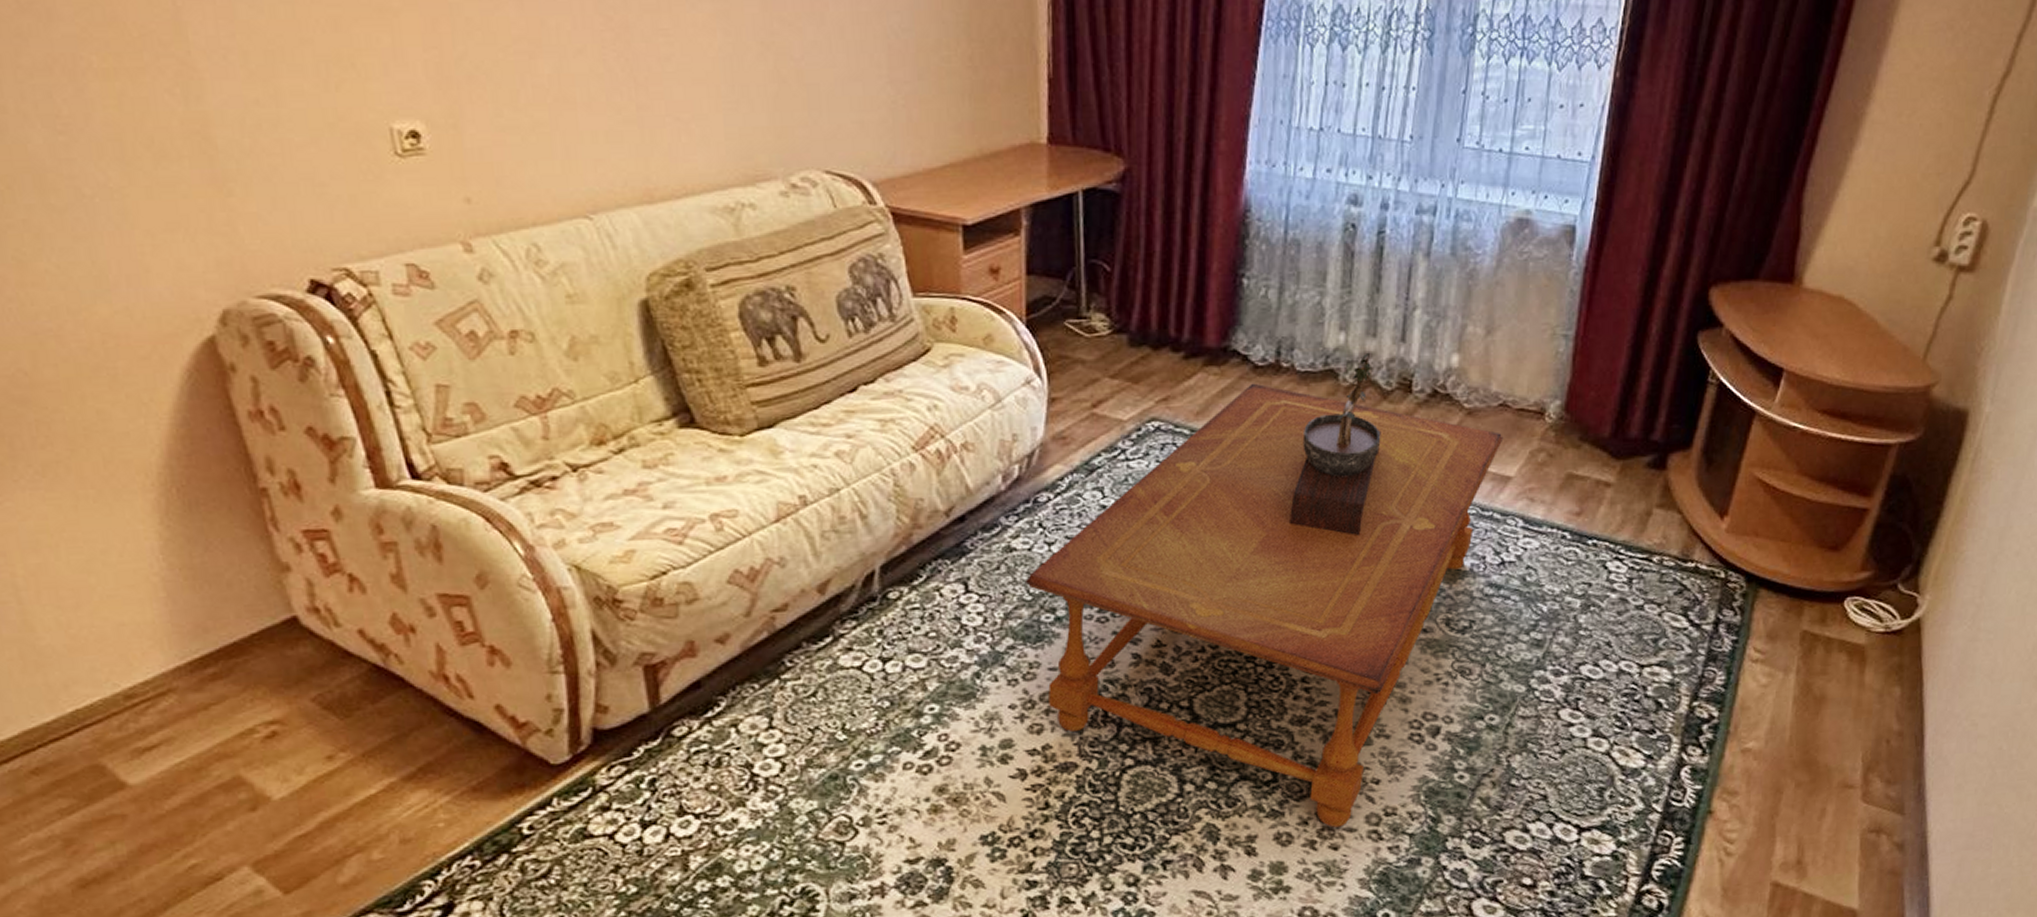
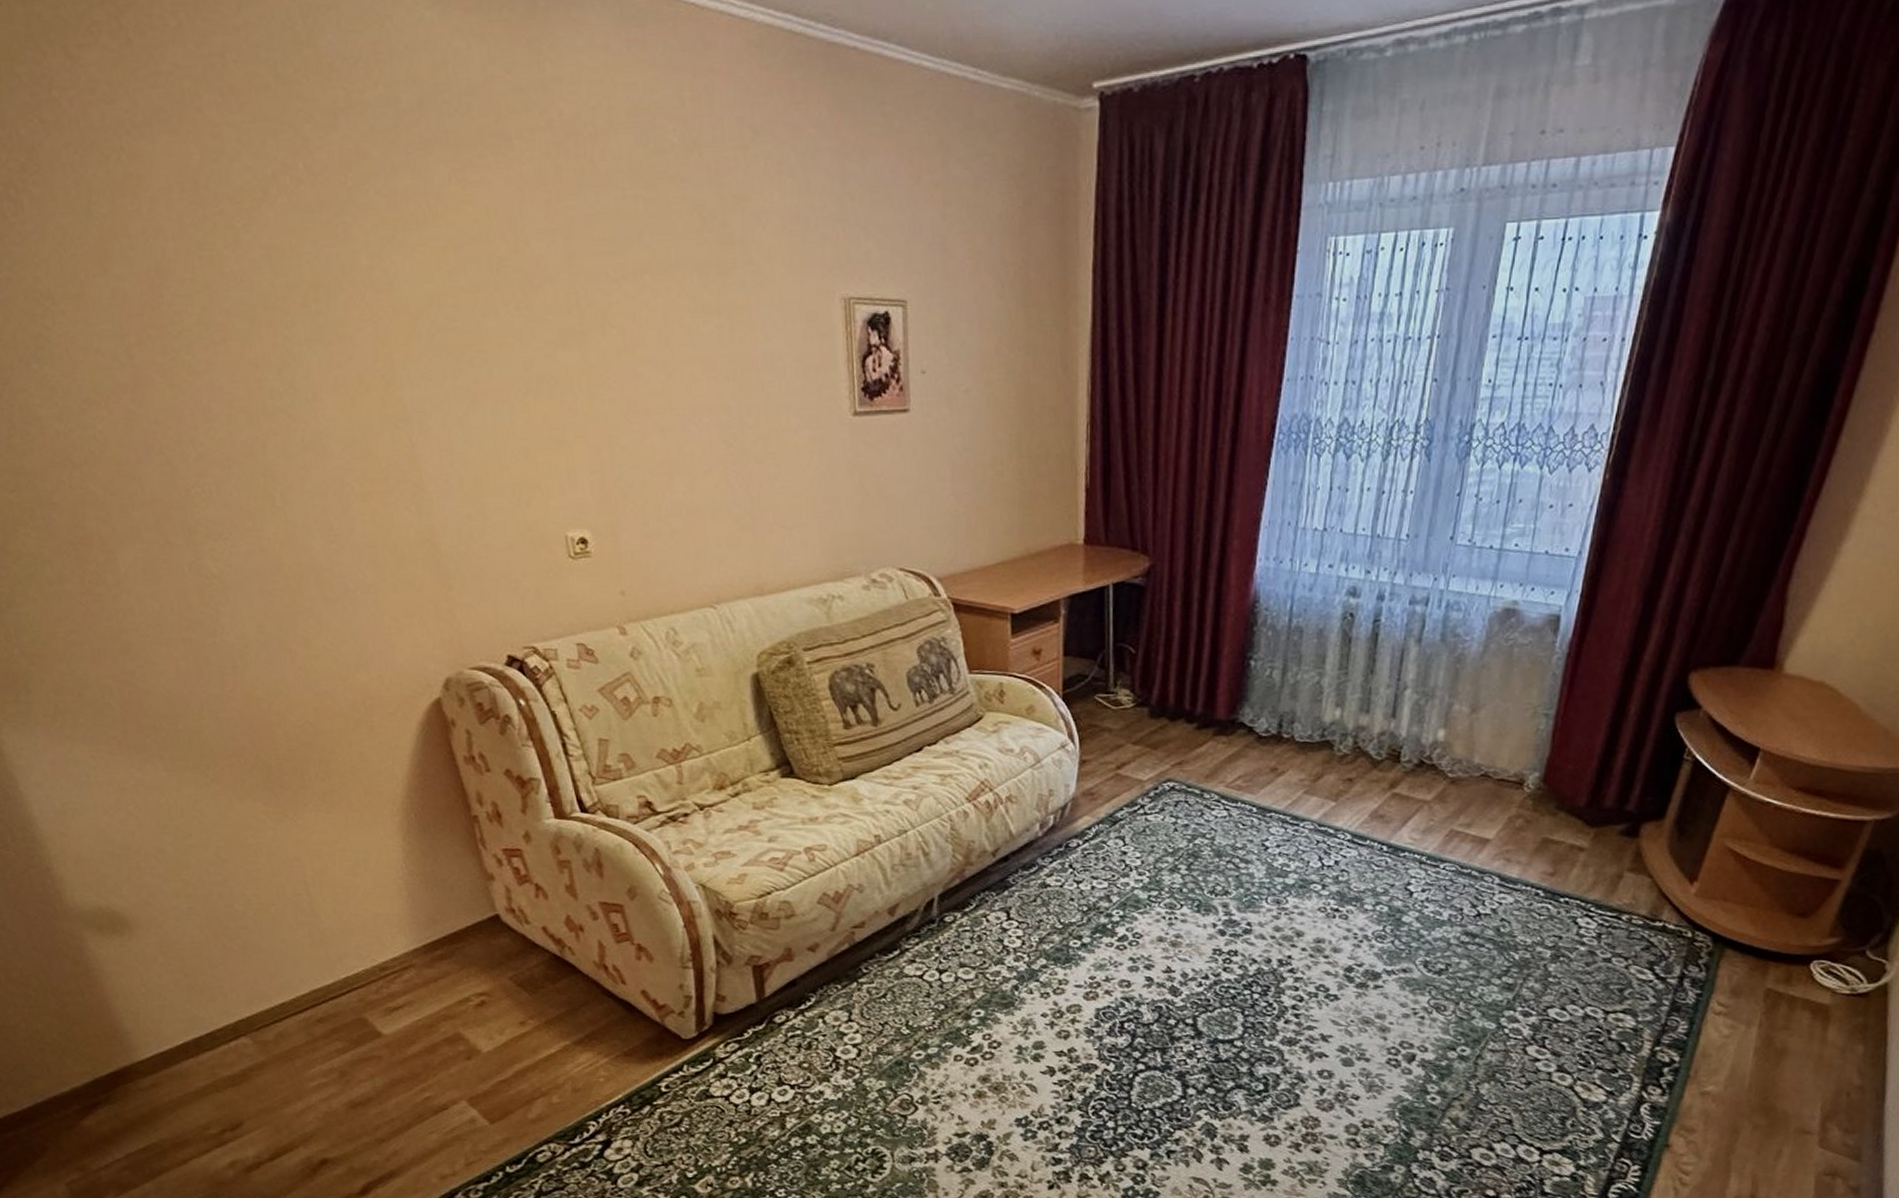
coffee table: present [1026,383,1504,828] -> none [1058,751,1484,1134]
bonsai tree: present [1290,352,1381,537] -> none [1286,726,1371,887]

